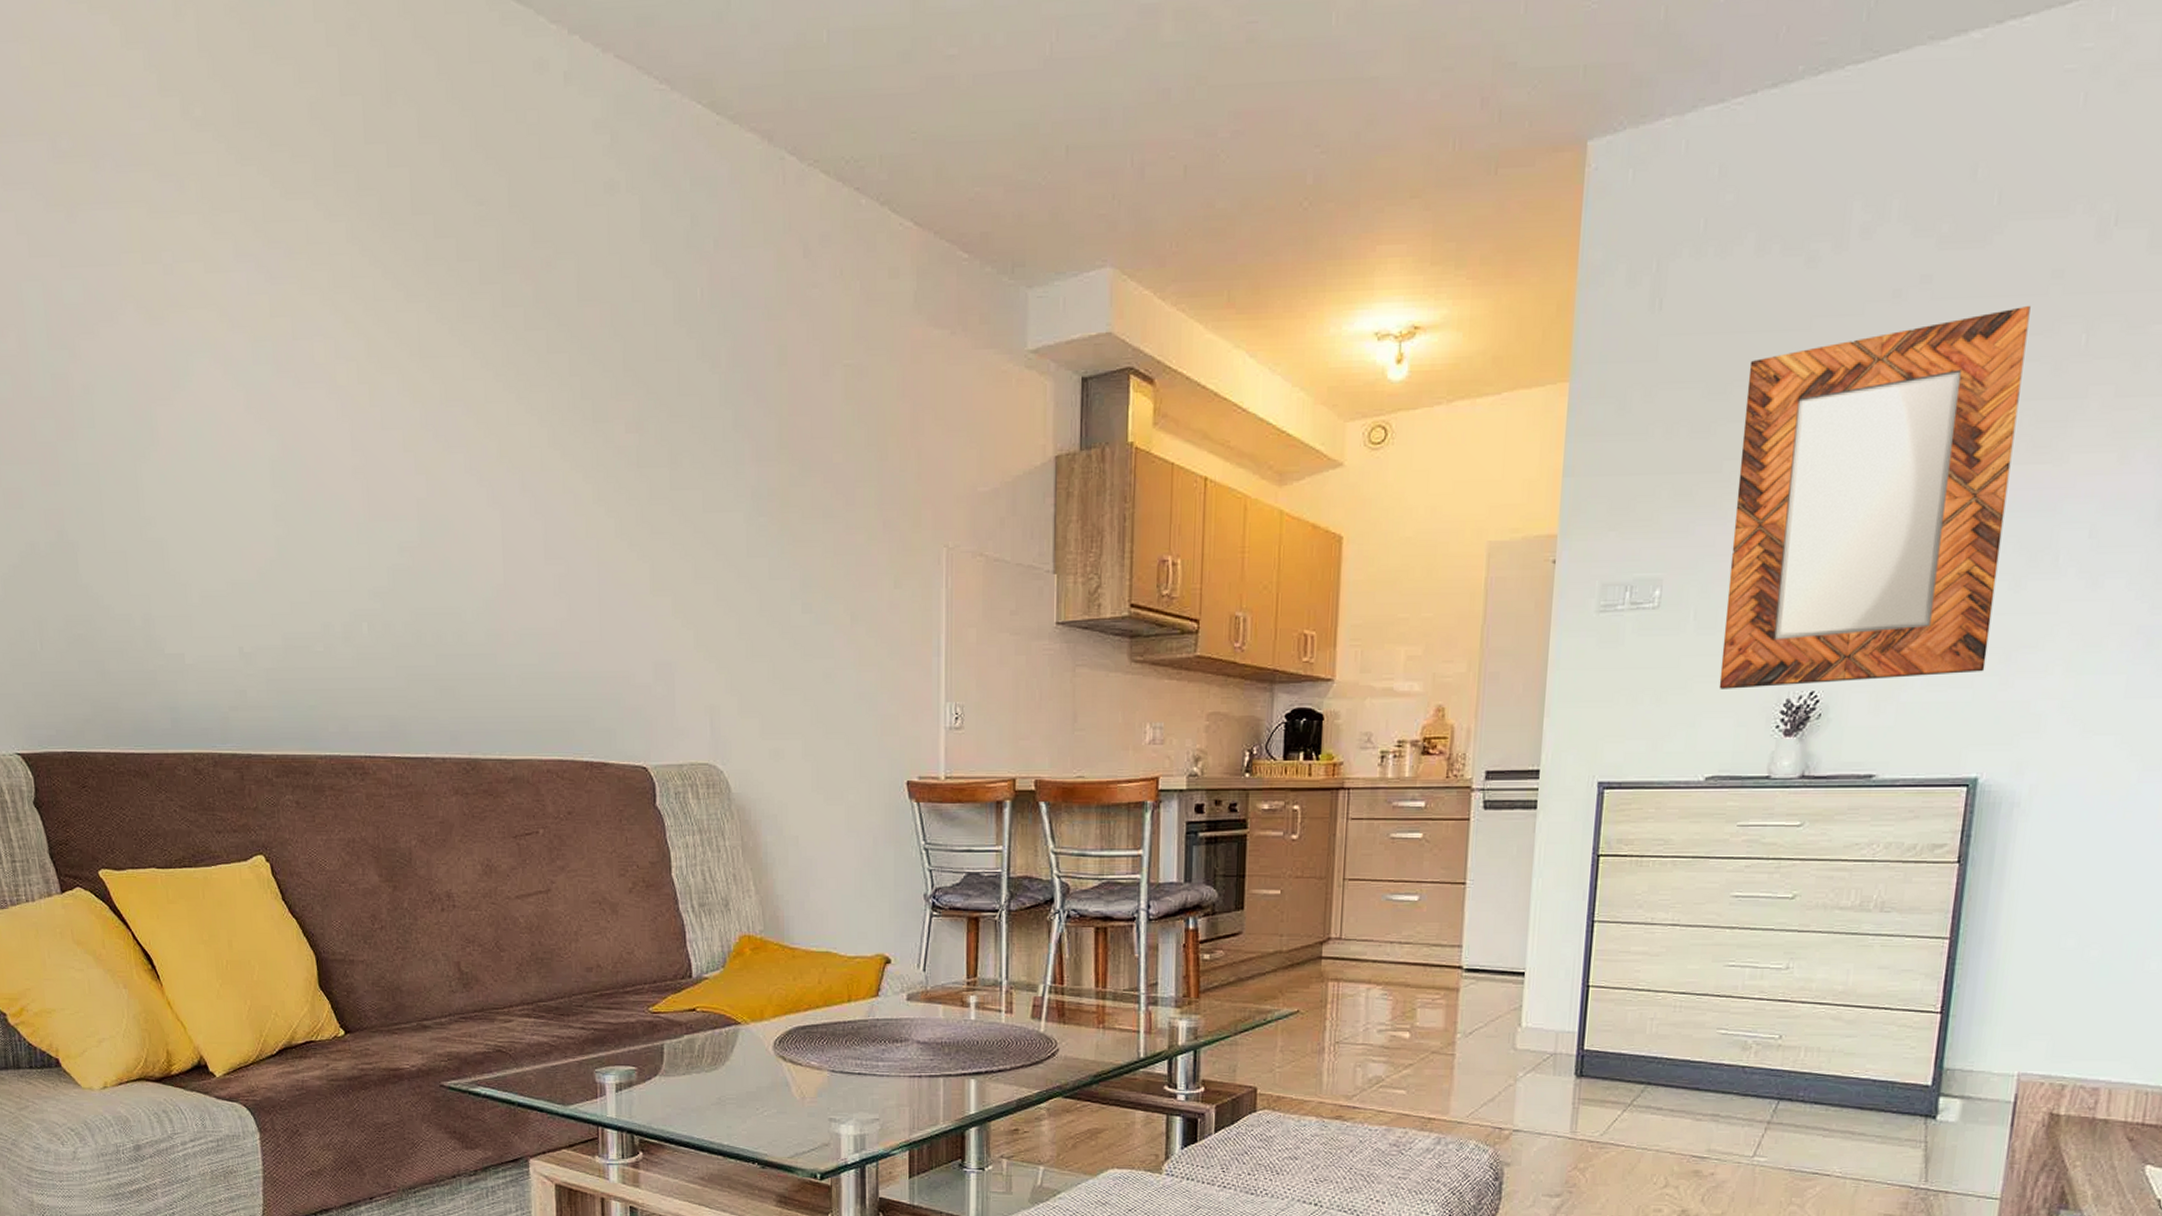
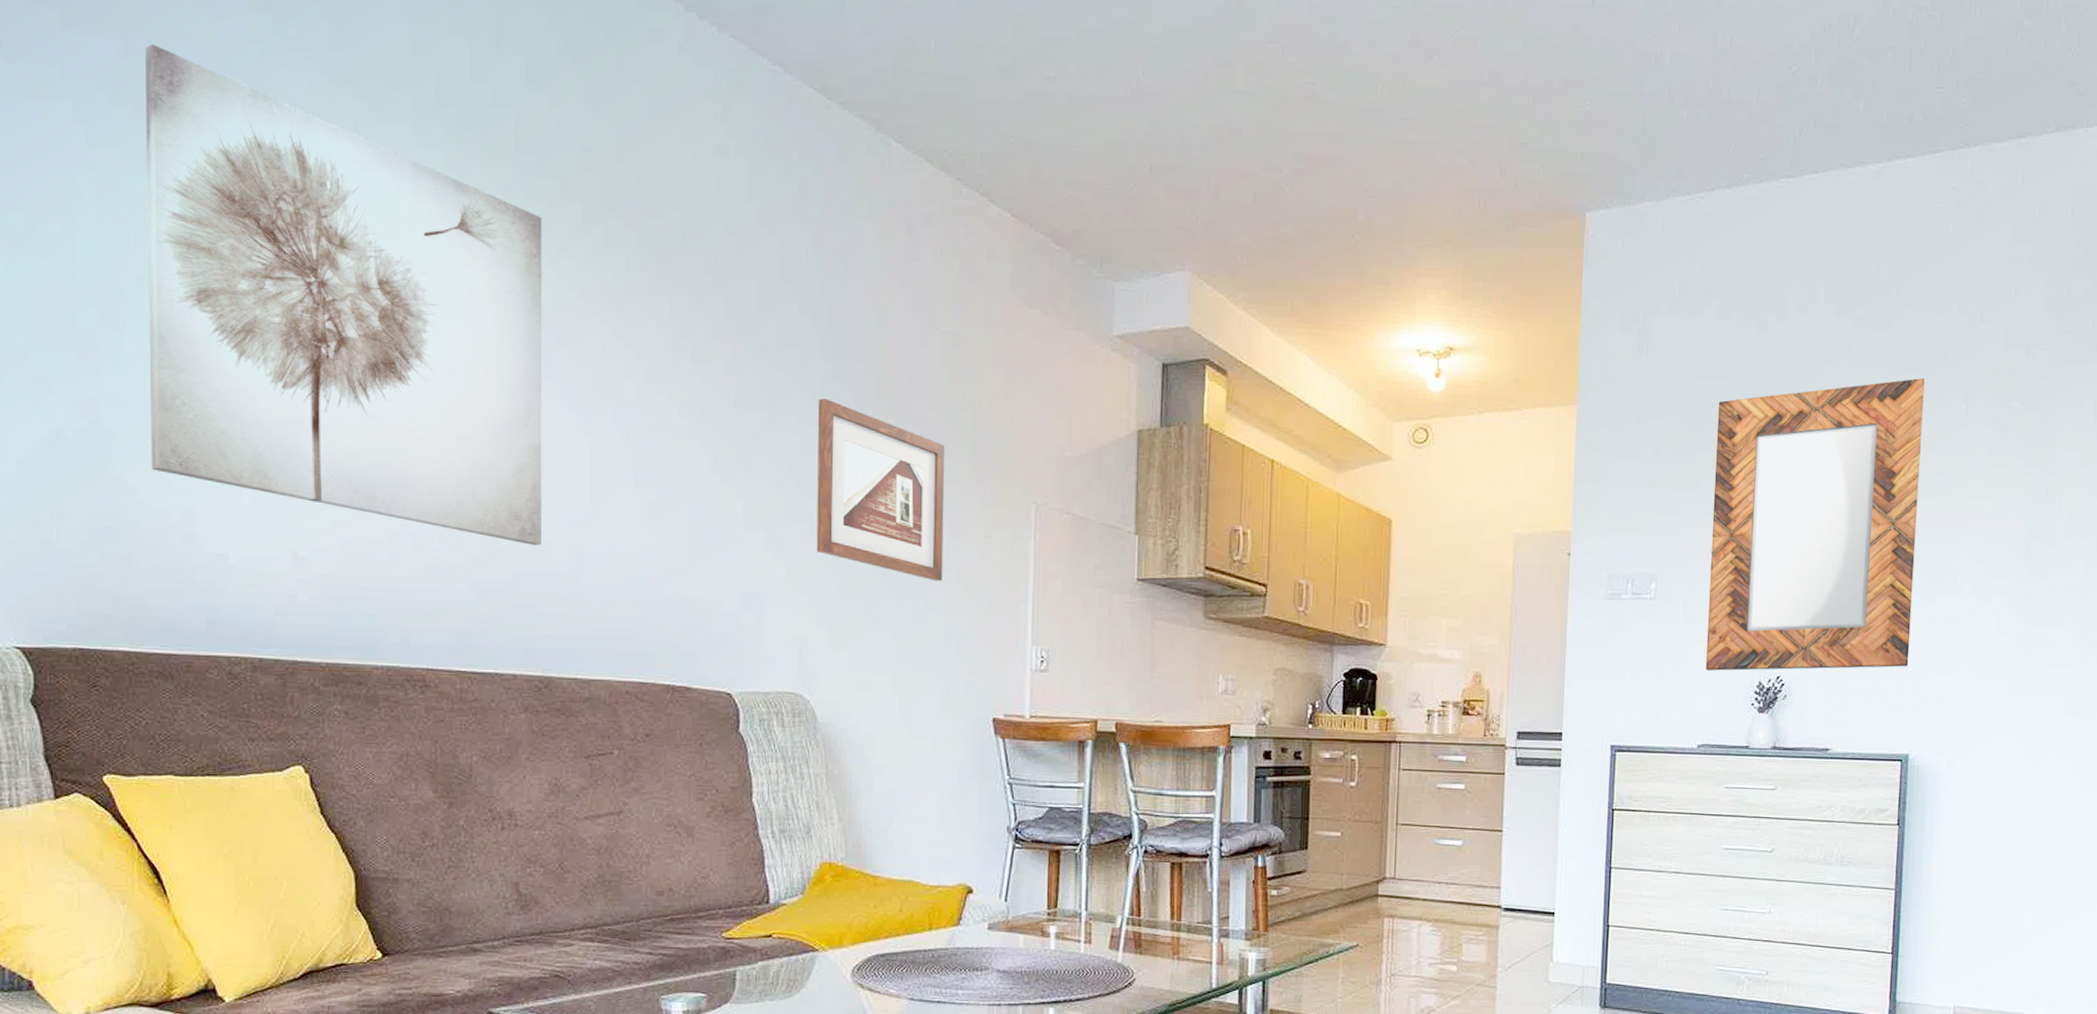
wall art: none [70,144,461,626] -> present [144,44,543,545]
picture frame: none [720,450,852,639] -> present [816,398,945,582]

